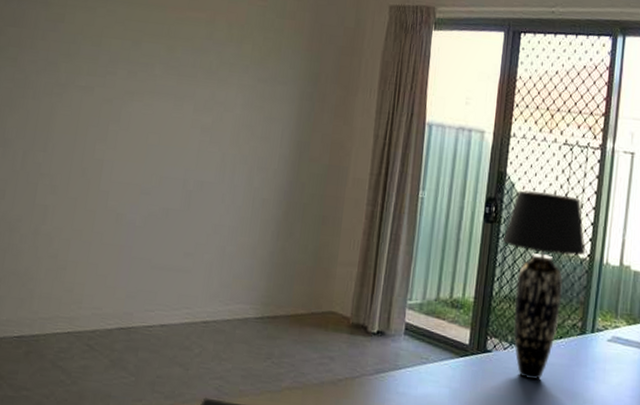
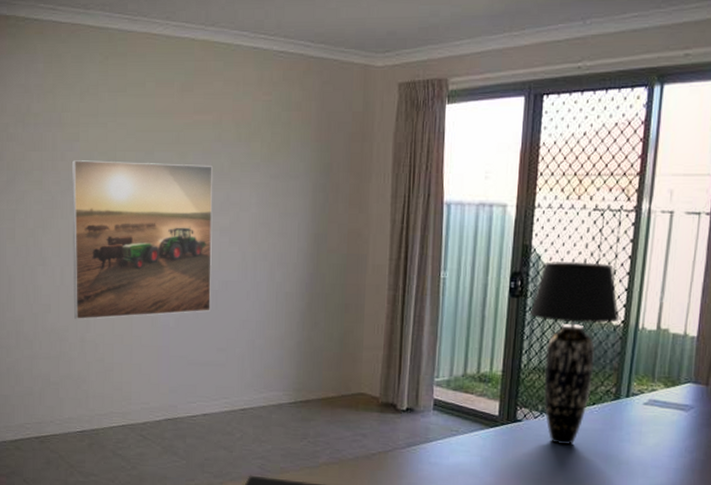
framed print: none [30,41,201,213] -> present [72,160,213,320]

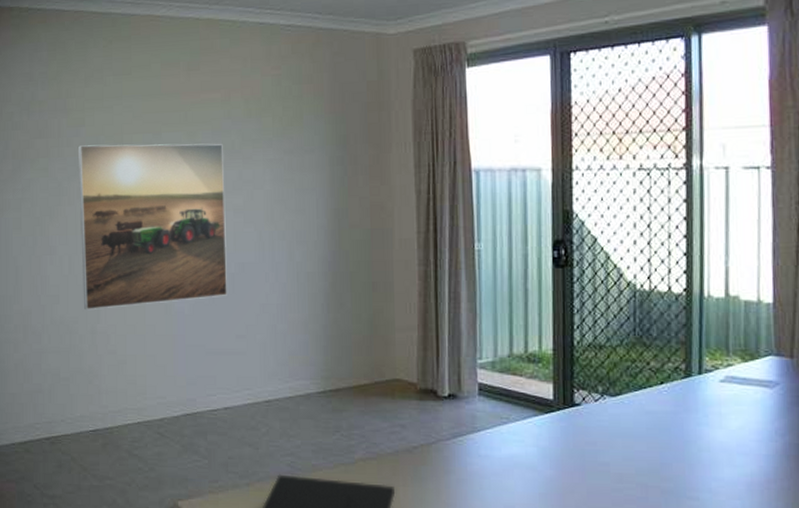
table lamp: present [529,260,620,445] -> none [577,225,681,430]

